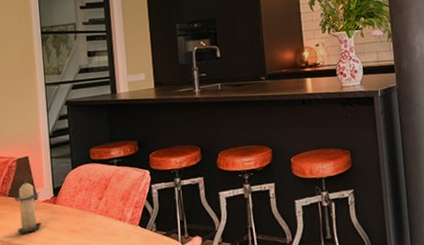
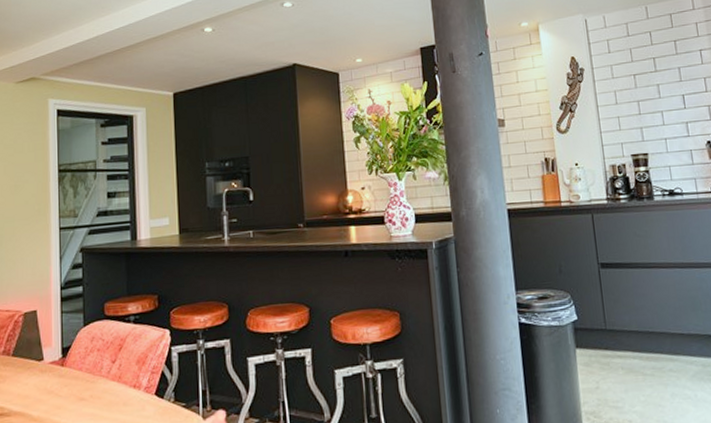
candle: present [14,179,42,234] -> none [18,337,47,400]

